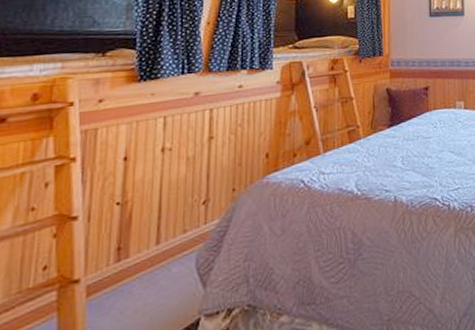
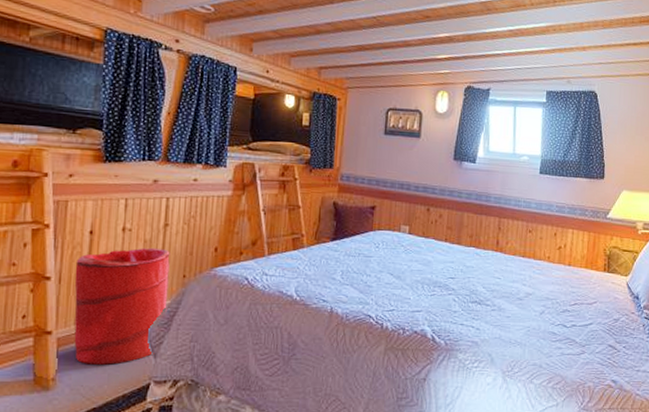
laundry hamper: none [106,164,217,311] -> present [74,247,170,365]

